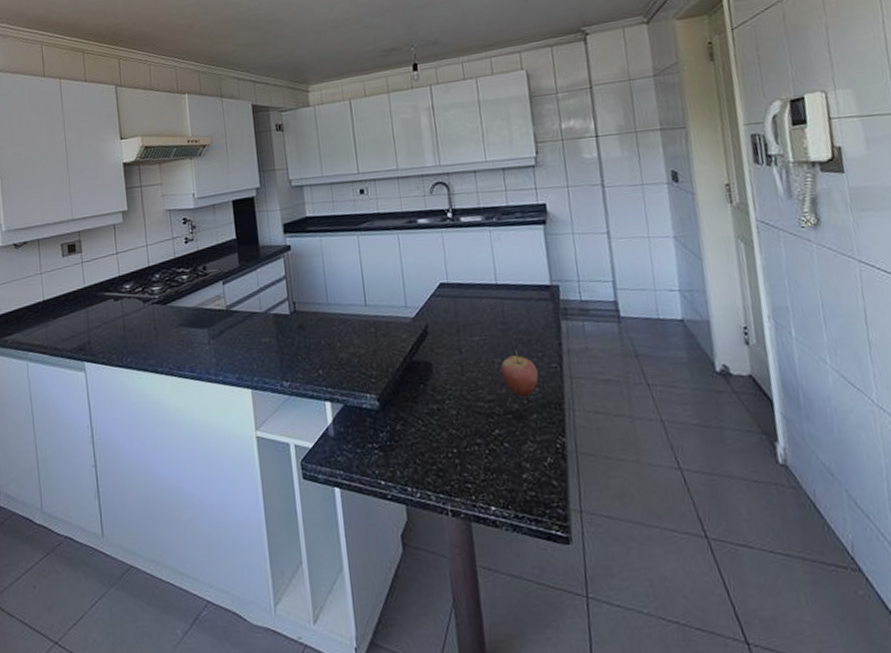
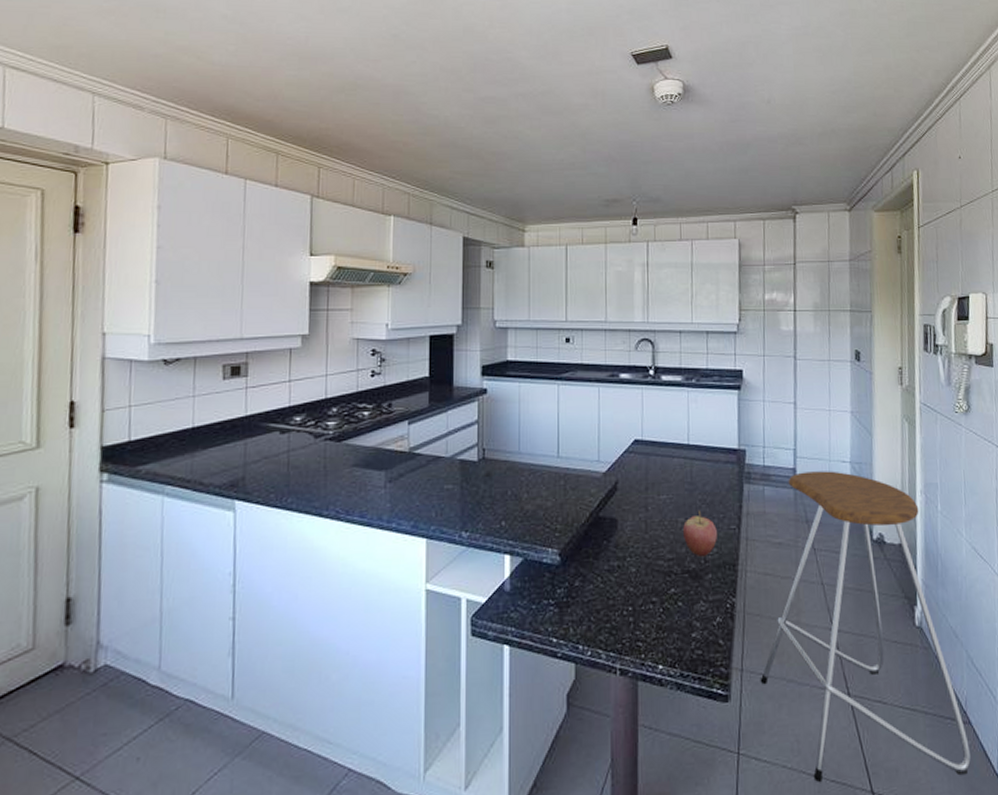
bar stool: none [602,301,867,629] -> present [760,471,971,782]

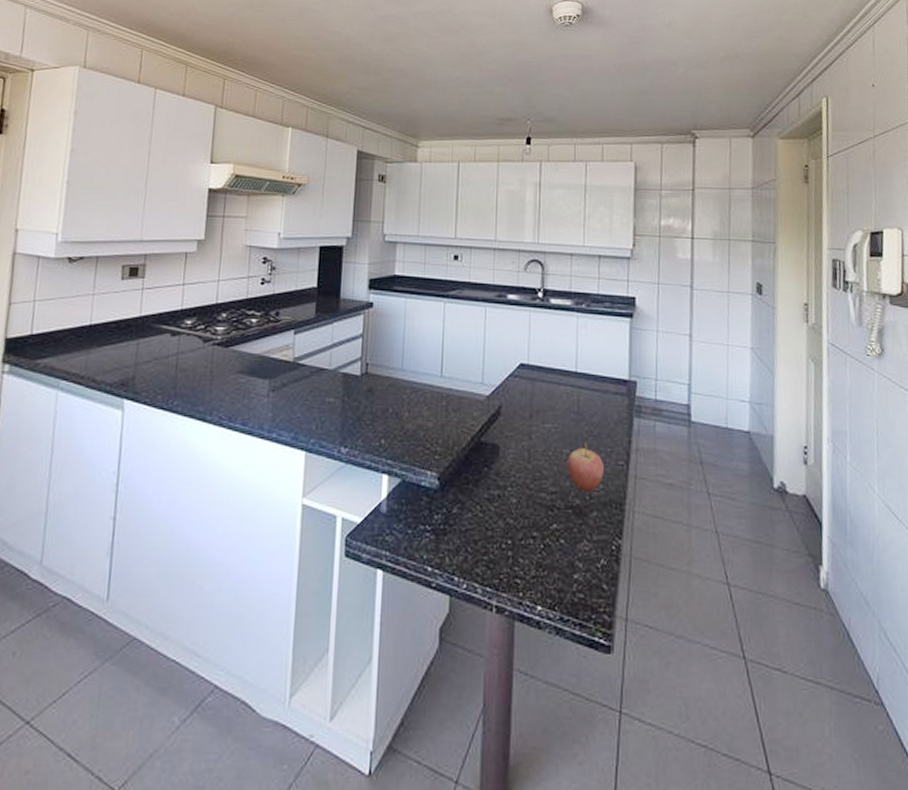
bar stool: present [760,471,971,782] -> none [646,409,884,765]

